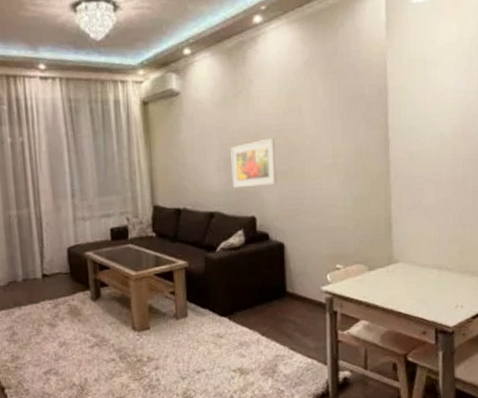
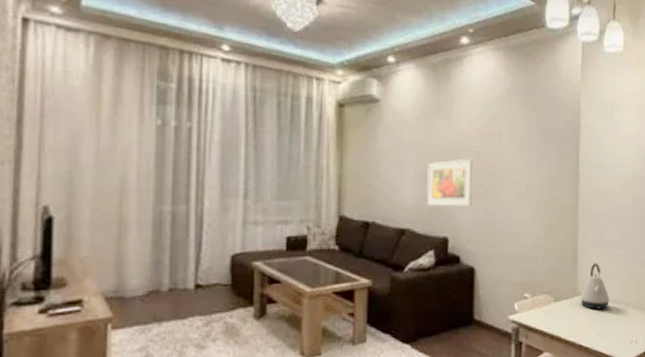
kettle: none [397,229,430,276] -> present [580,263,610,309]

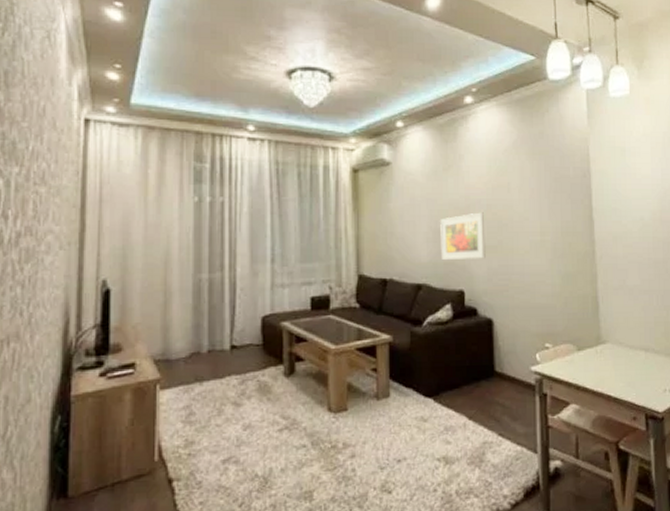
kettle: present [580,263,610,309] -> none [605,309,637,358]

